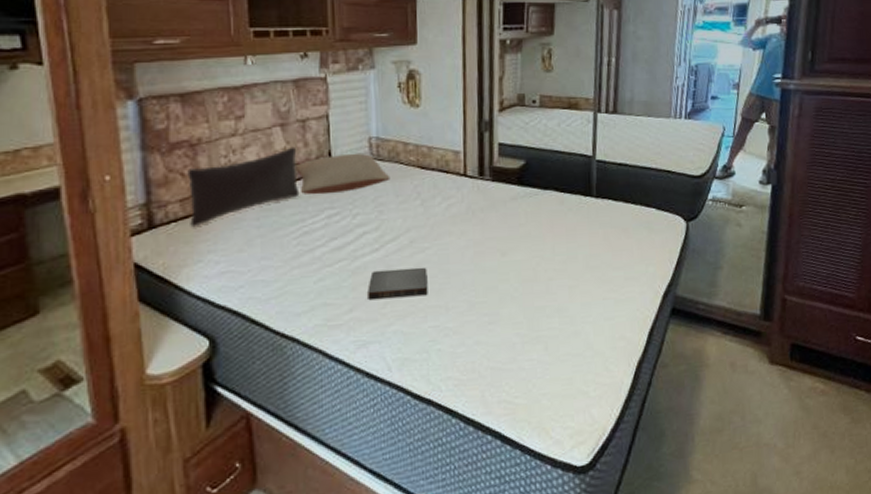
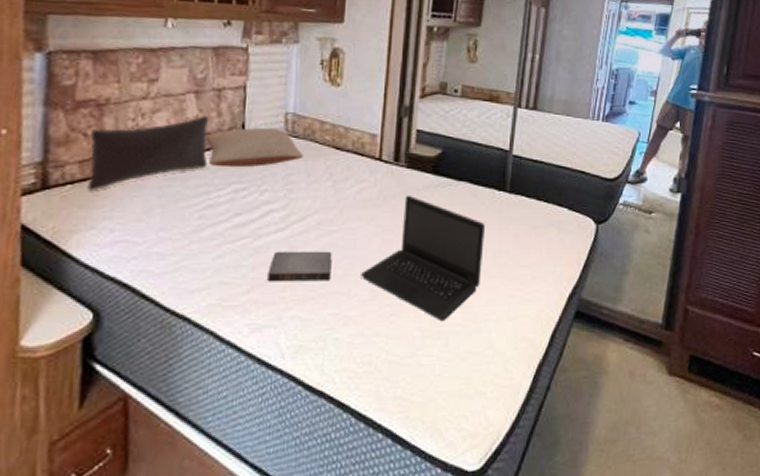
laptop: none [457,207,575,326] -> present [361,194,485,320]

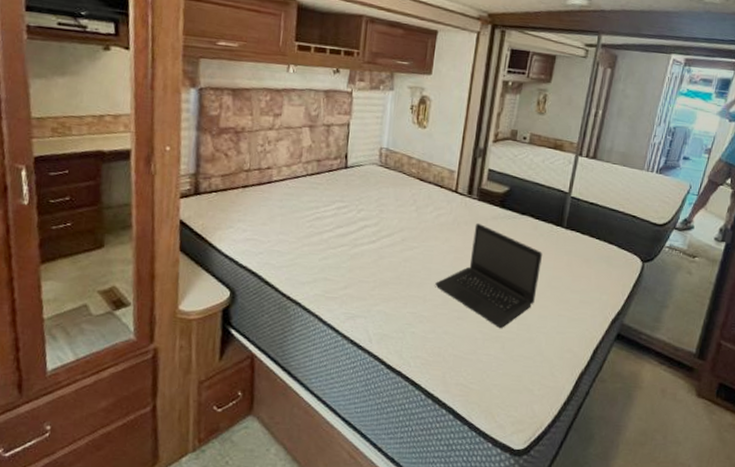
pillow: present [87,115,210,190] -> none [227,145,320,199]
pillow: present [206,127,304,168] -> none [317,158,394,190]
book: present [268,251,332,281] -> none [361,258,413,285]

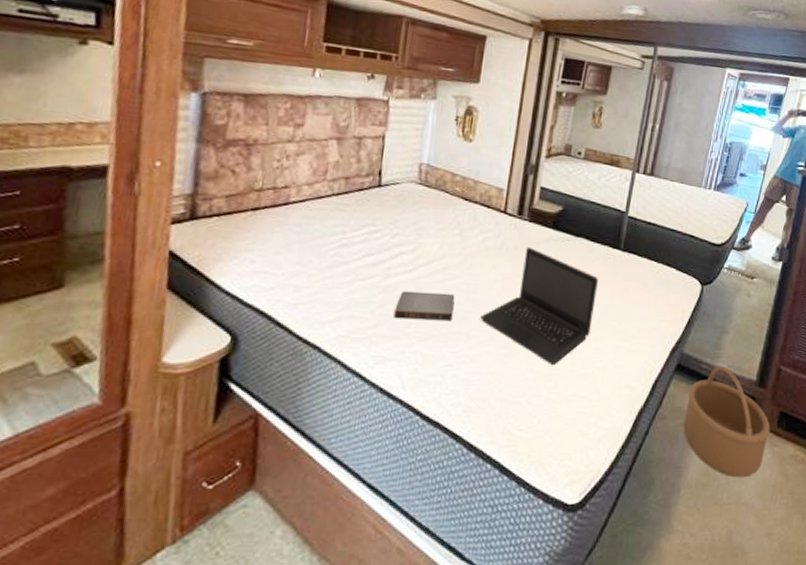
book: none [361,258,413,285] -> present [394,290,455,320]
basket: none [622,337,709,440] -> present [683,366,770,478]

